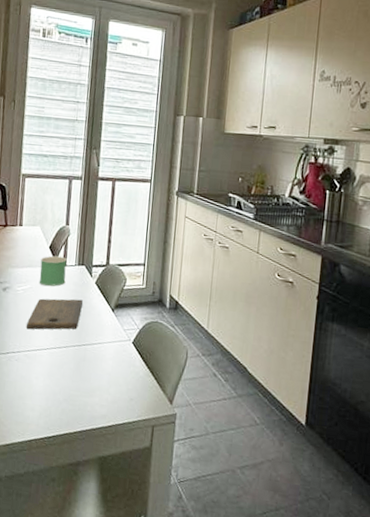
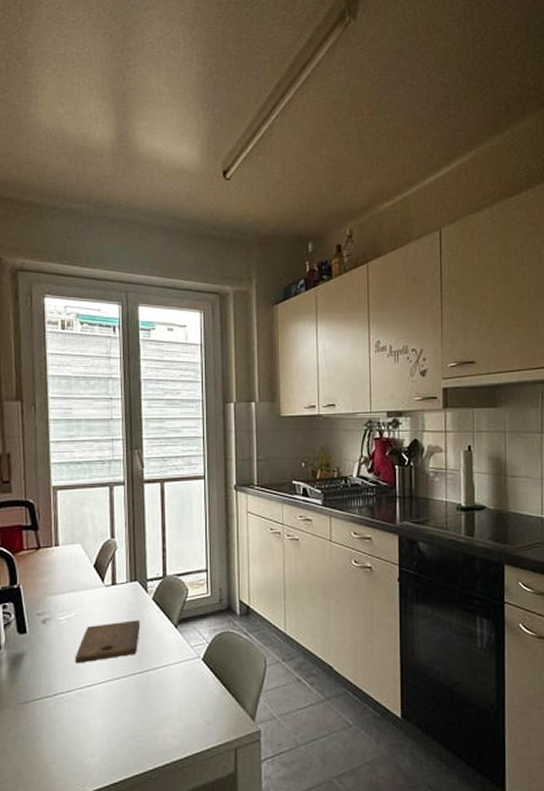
mug: present [38,255,67,287] -> none [84,574,117,611]

